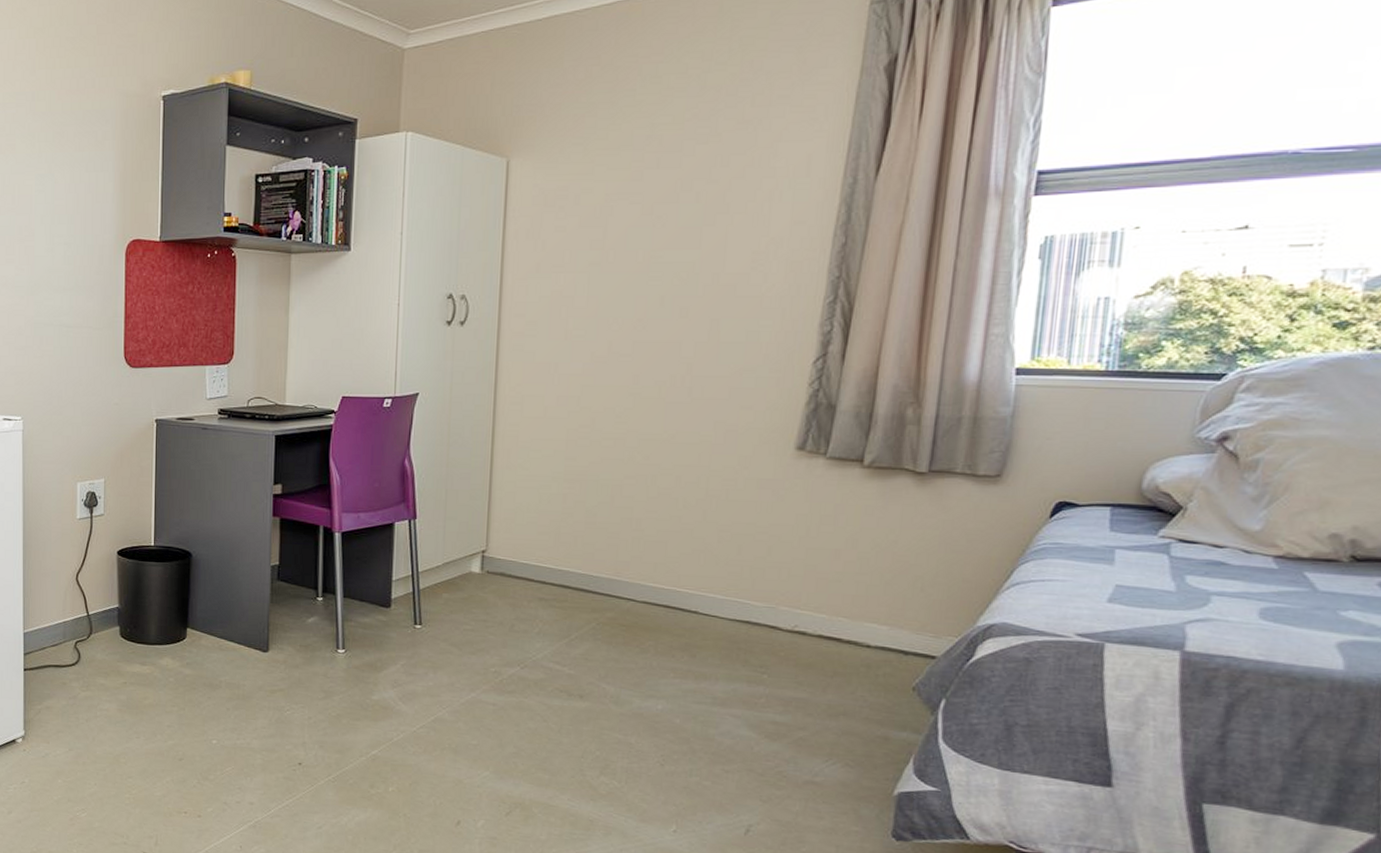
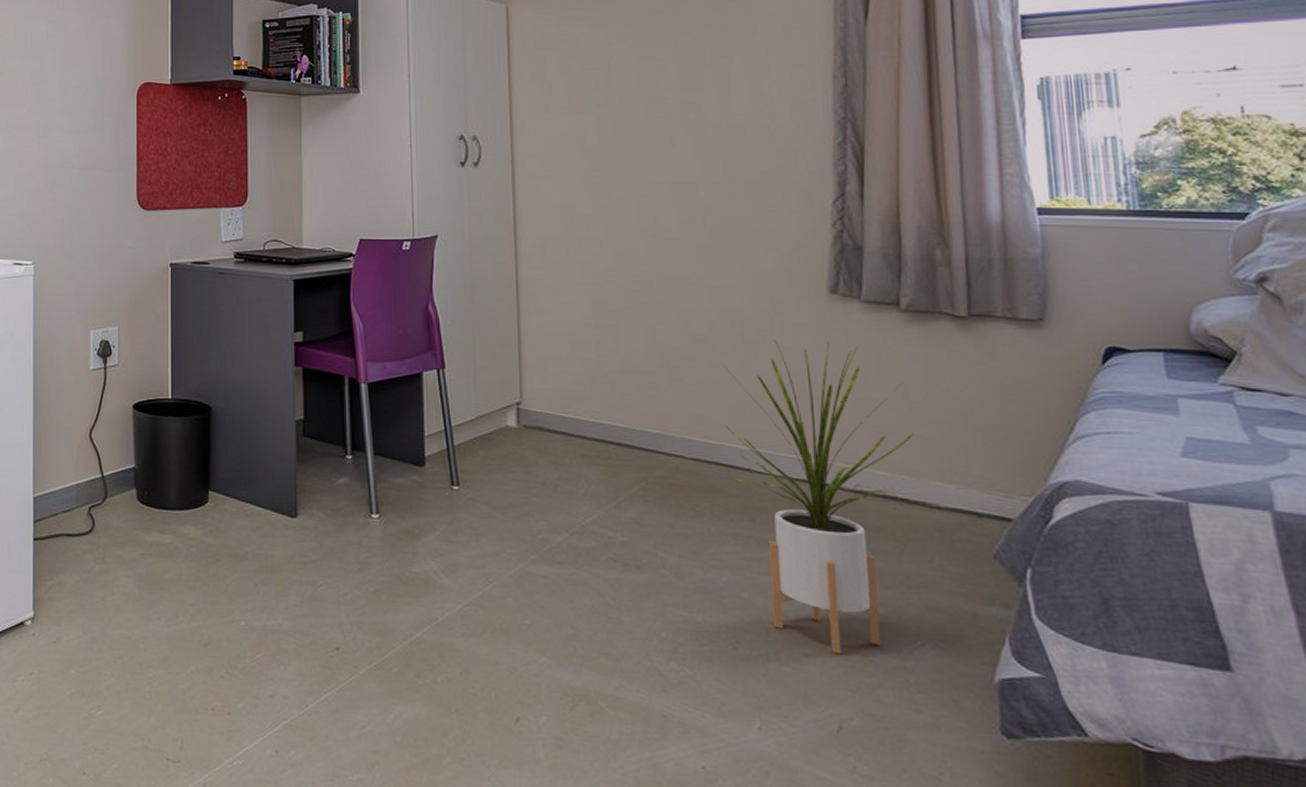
house plant: none [674,493,857,771] -> present [723,339,914,655]

